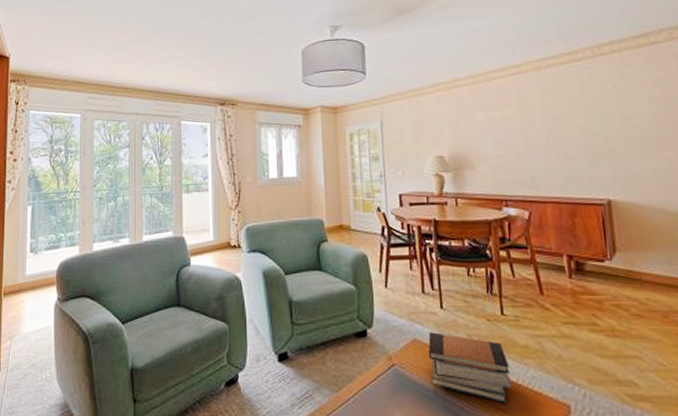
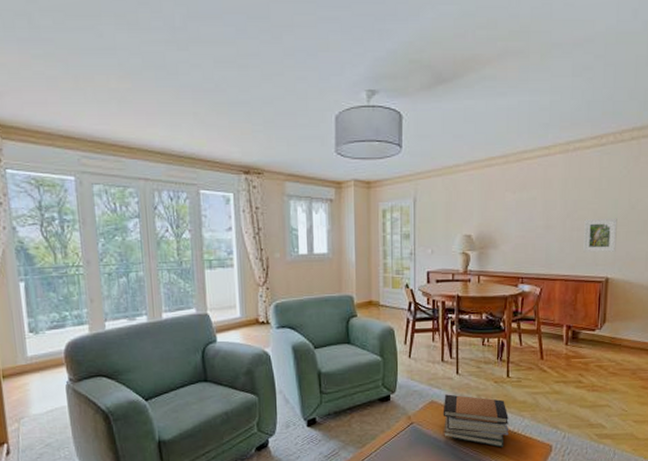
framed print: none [571,133,615,172] -> present [583,218,617,252]

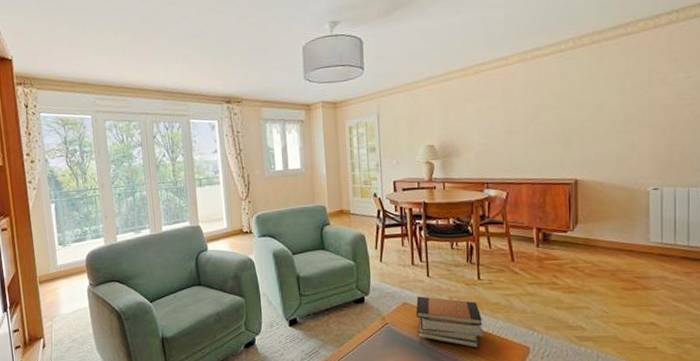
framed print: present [583,218,617,252] -> none [548,120,584,156]

